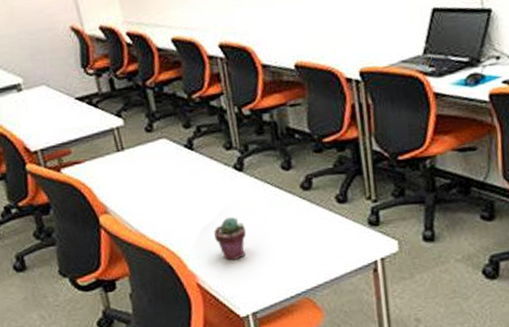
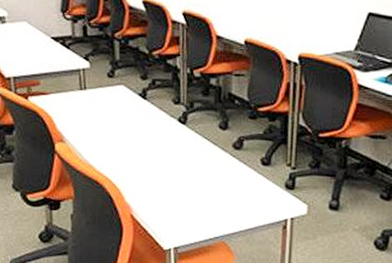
potted succulent: present [214,217,246,261] -> none [152,162,181,200]

